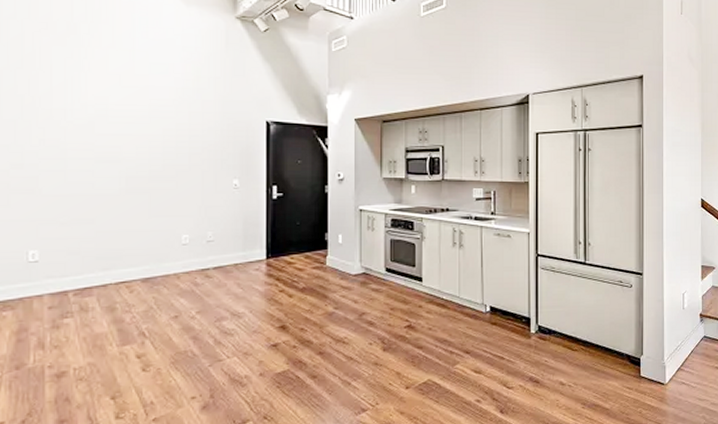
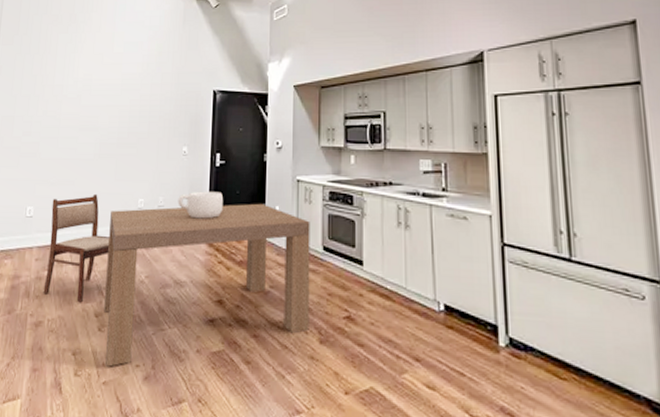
dining chair: none [64,232,149,347] -> present [43,193,110,303]
dining table: none [147,223,373,404] -> present [104,191,310,367]

